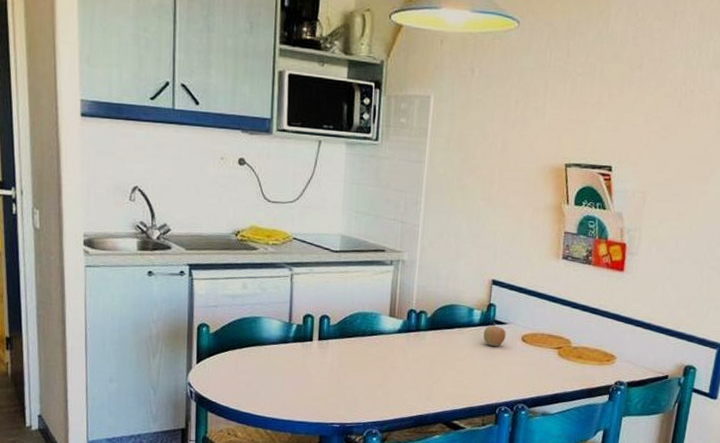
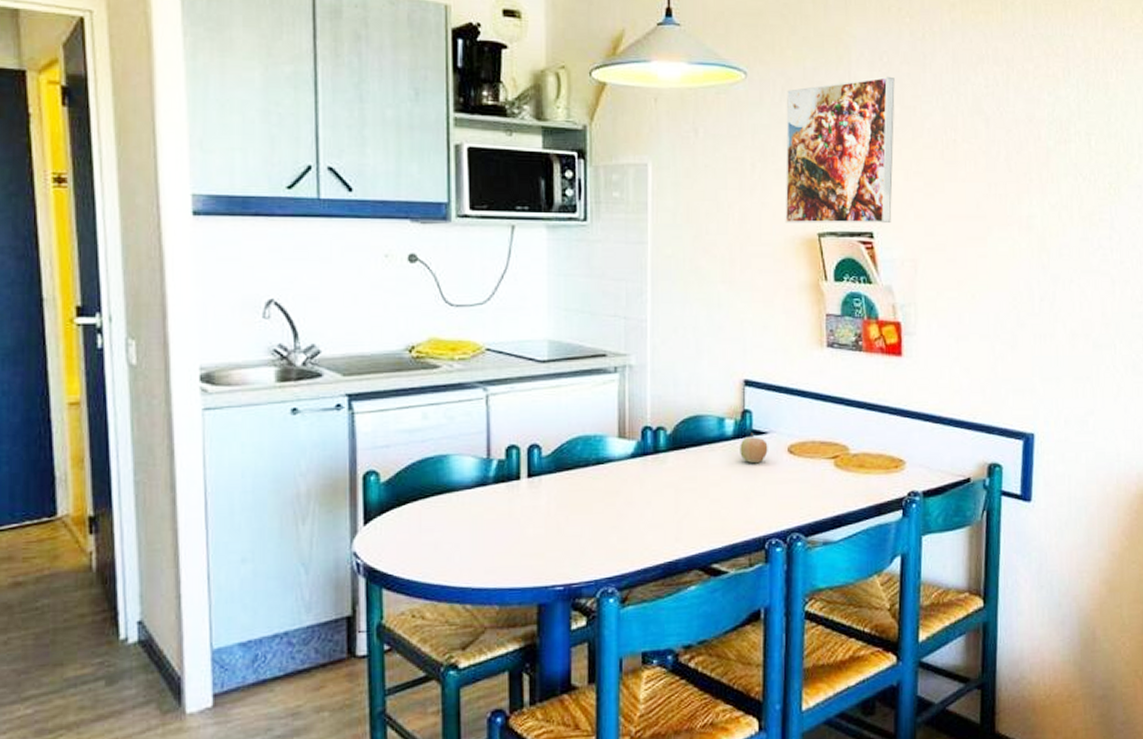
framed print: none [539,30,647,160] -> present [785,76,895,224]

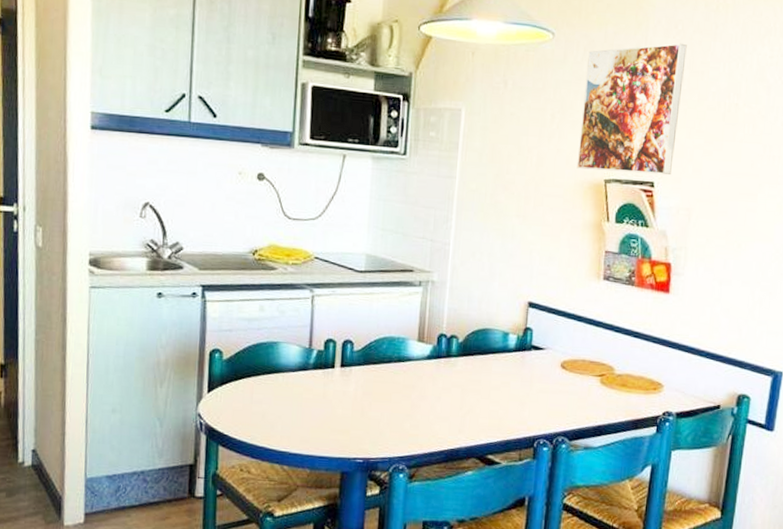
fruit: present [740,433,768,464] -> none [519,347,544,375]

